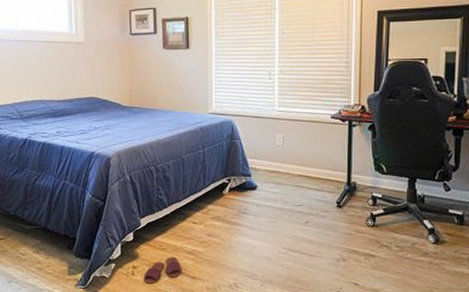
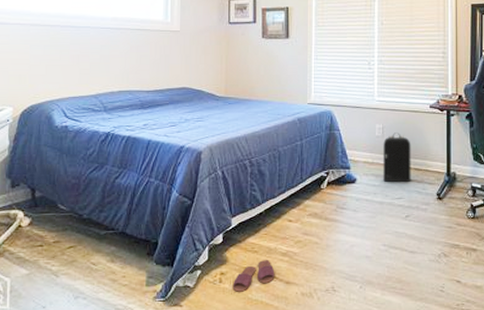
backpack: none [283,142,312,190] -> present [383,132,411,182]

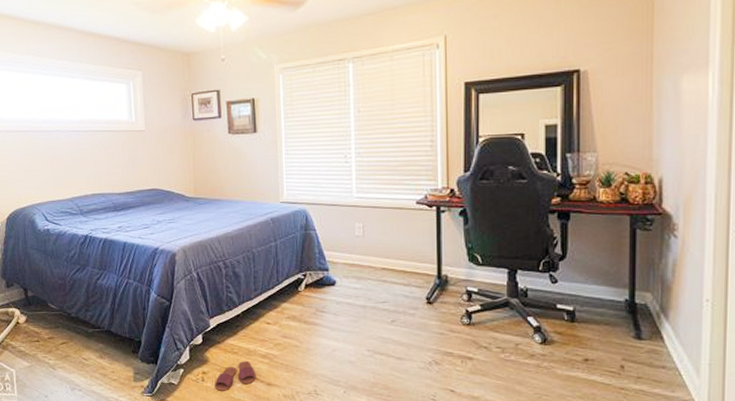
backpack: present [383,132,411,182] -> none [364,232,397,285]

